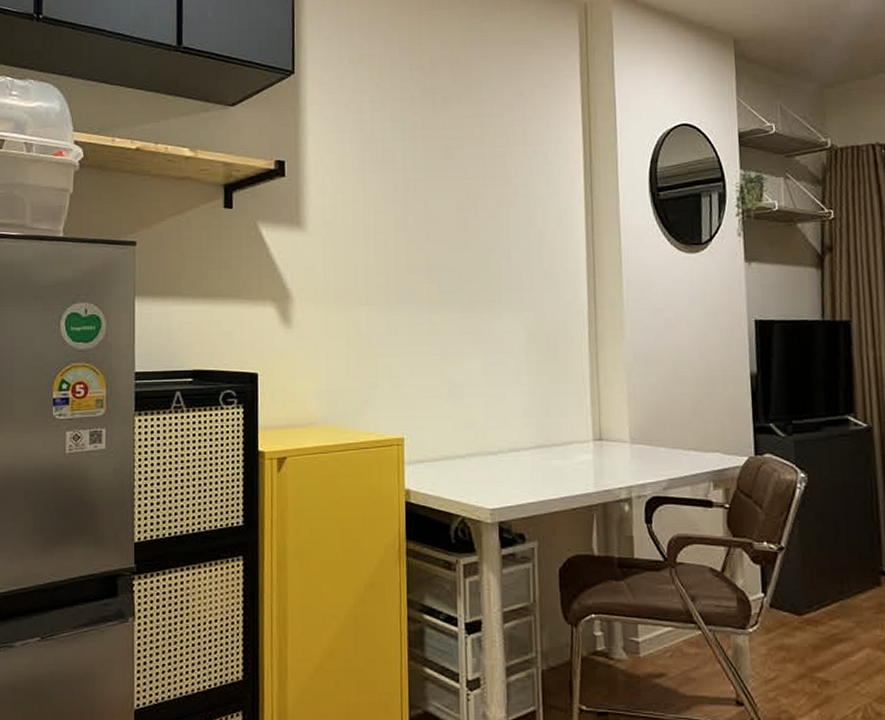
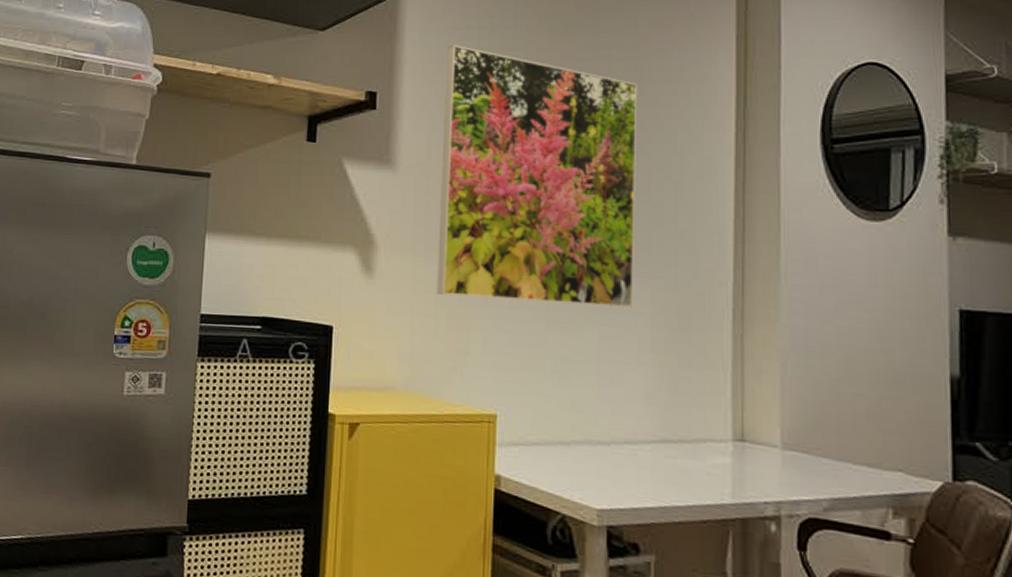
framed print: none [344,116,511,339] -> present [437,44,638,308]

